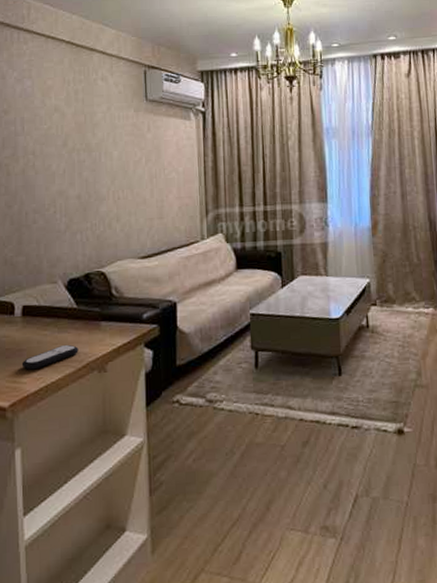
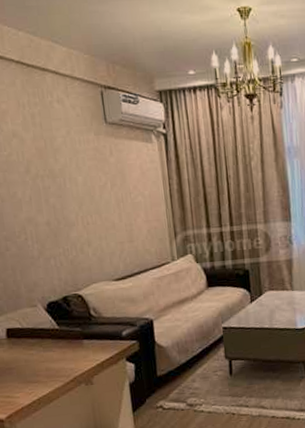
remote control: present [21,344,79,370] -> none [12,361,65,386]

